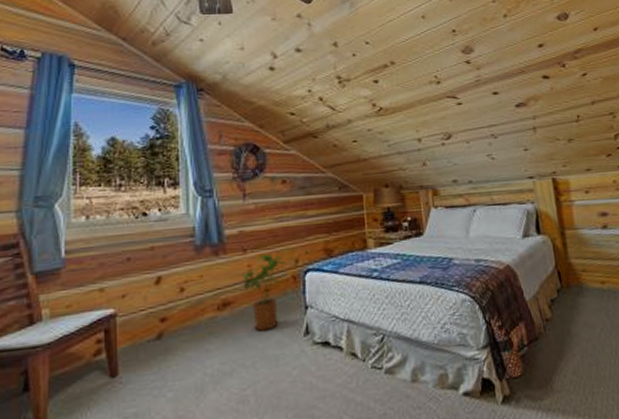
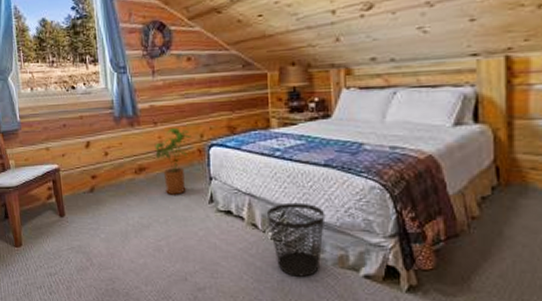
wastebasket: none [366,323,424,407] -> present [266,202,325,277]

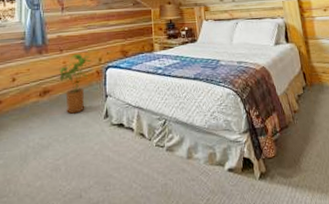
wastebasket: present [266,202,325,277] -> none [151,110,197,179]

